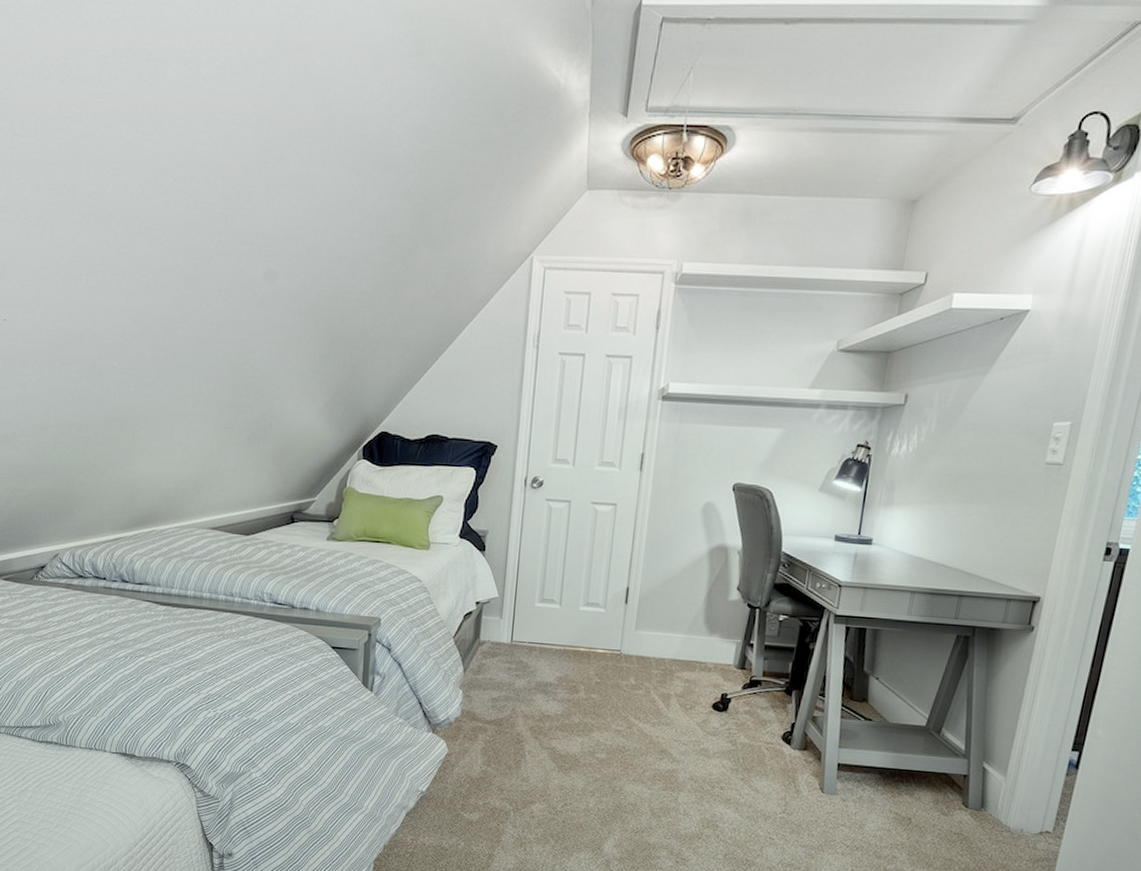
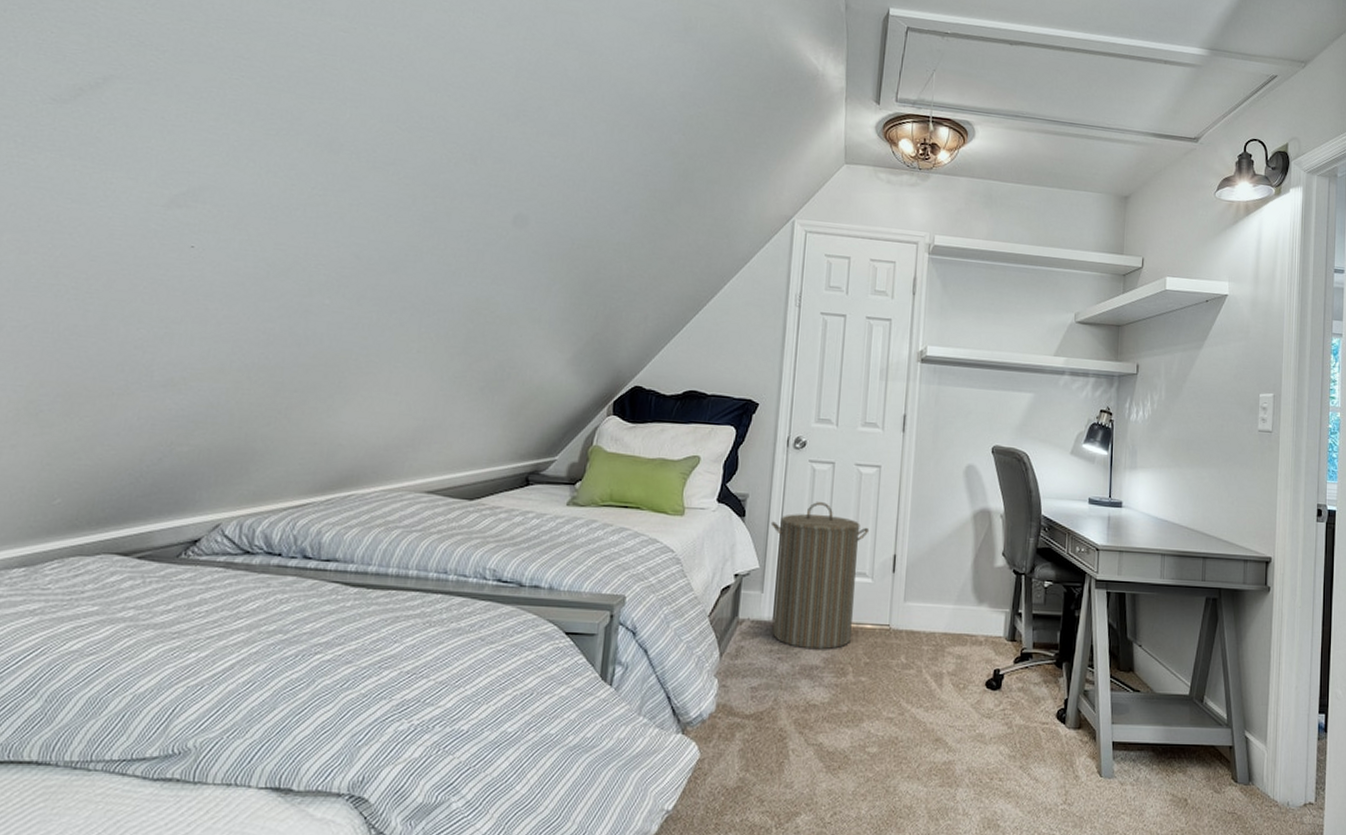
laundry hamper: none [509,538,604,670] -> present [770,502,870,650]

